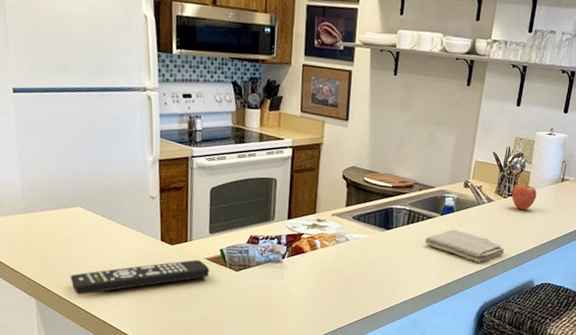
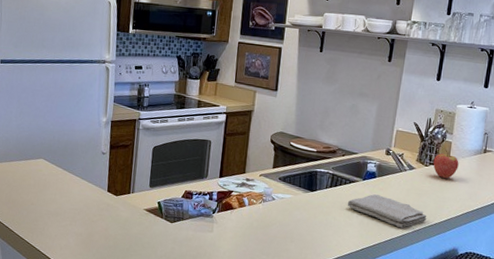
remote control: present [70,260,210,295] -> none [29,210,148,236]

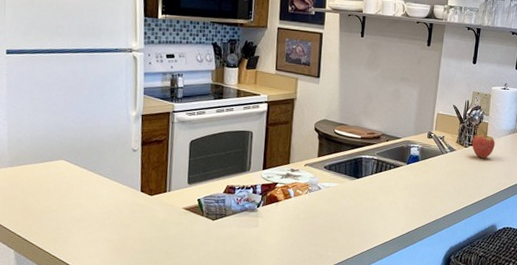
washcloth: present [347,194,427,229] -> none [392,177,468,210]

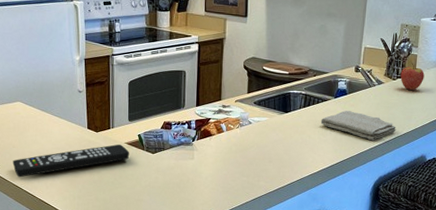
remote control: none [50,209,188,246] -> present [12,144,130,178]
washcloth: none [392,177,468,210] -> present [320,111,396,141]

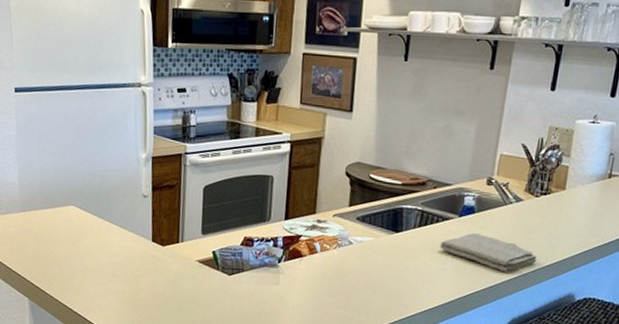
remote control: present [12,144,130,178] -> none [62,262,202,296]
fruit: present [400,63,425,90] -> none [545,176,577,211]

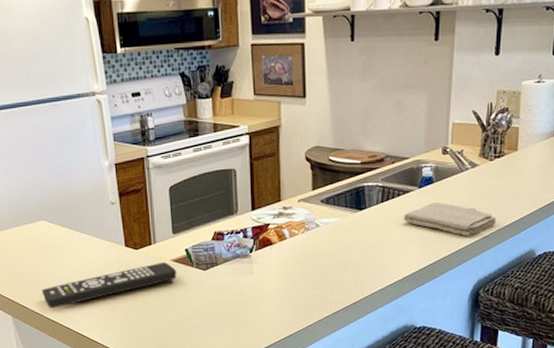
remote control: none [62,262,202,296] -> present [41,263,177,309]

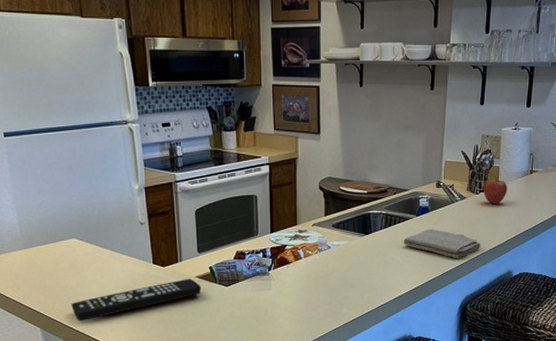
fruit: none [499,137,529,171] -> present [483,175,508,204]

